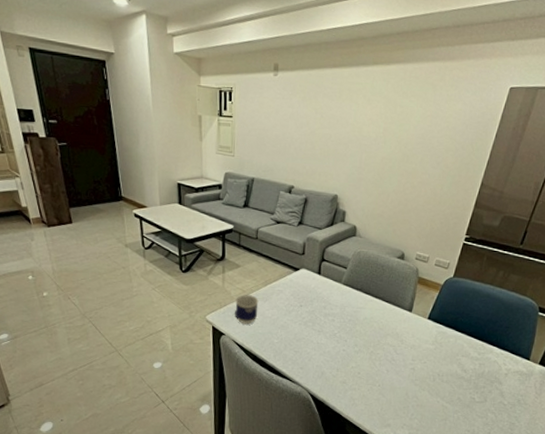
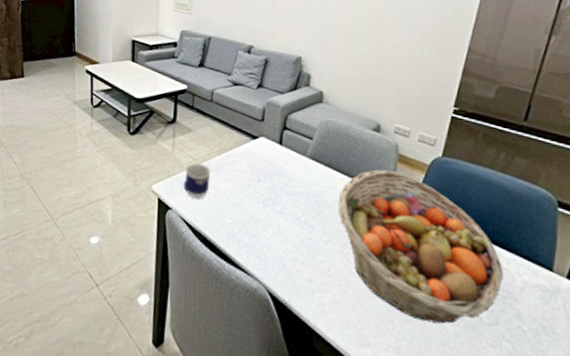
fruit basket: none [367,291,493,405] -> present [337,169,503,324]

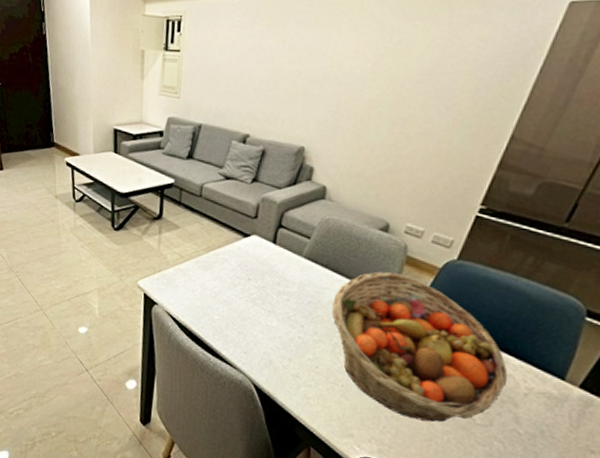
cup: present [184,163,211,199] -> none [170,260,199,295]

